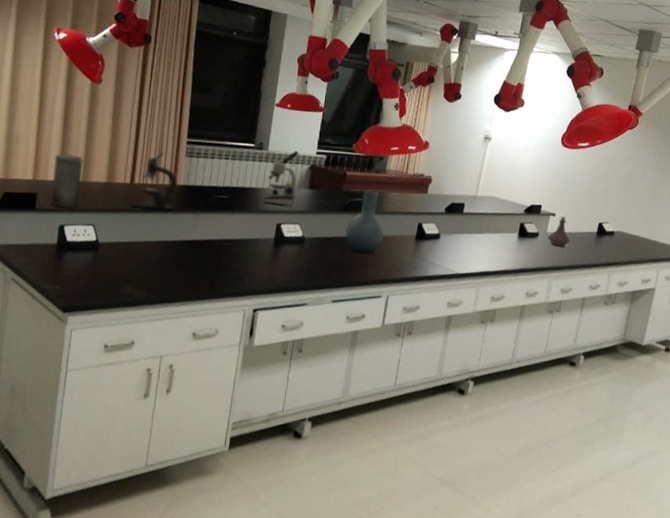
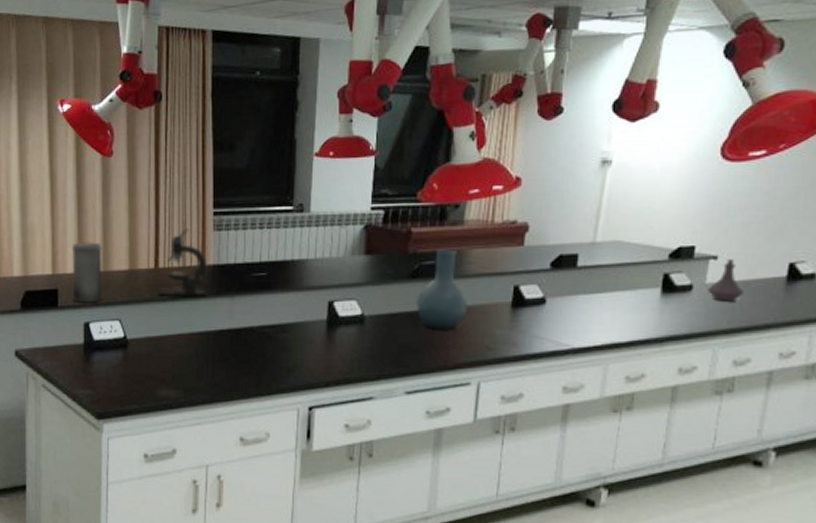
microscope: present [263,150,299,207] -> none [309,208,349,280]

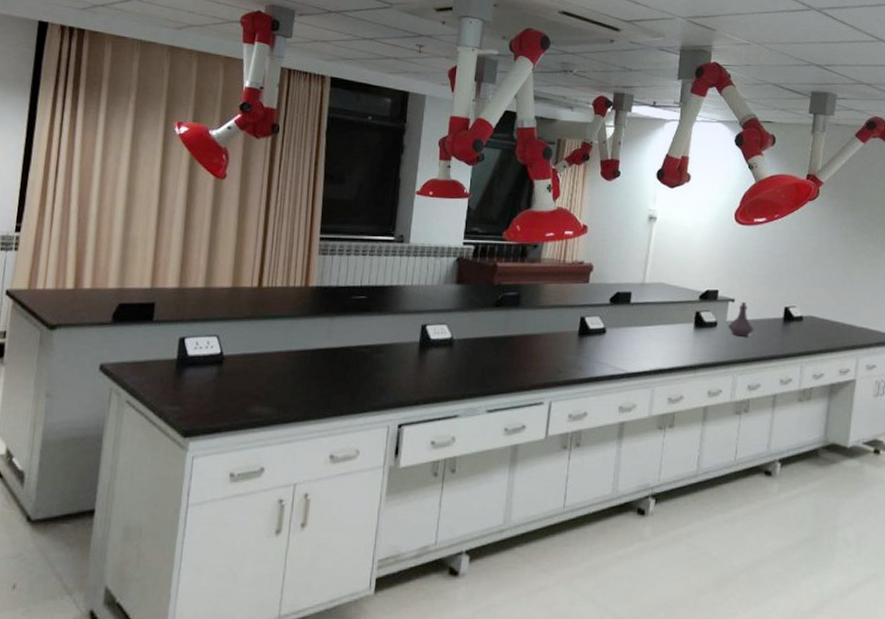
canister: present [71,242,103,303] -> none [169,258,206,318]
microscope: present [156,228,207,297] -> none [257,250,310,317]
flask: present [416,249,467,330] -> none [499,282,542,354]

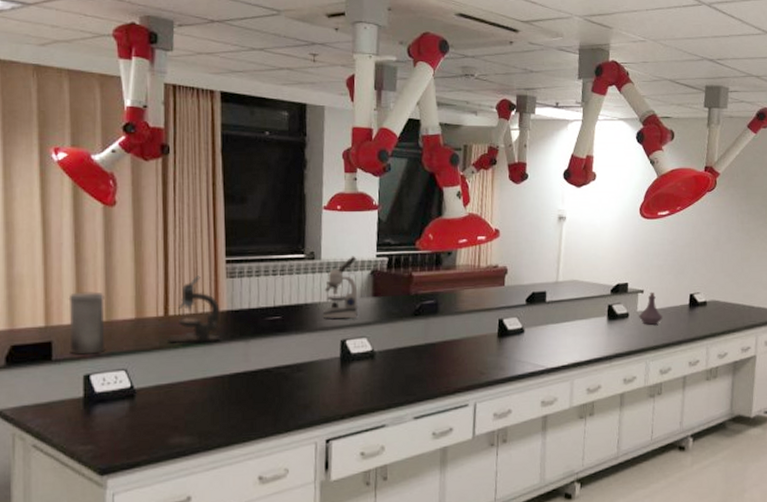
canister: none [169,258,206,318] -> present [68,291,106,355]
microscope: none [257,250,310,317] -> present [166,275,220,344]
microscope: none [406,242,444,306] -> present [322,256,359,320]

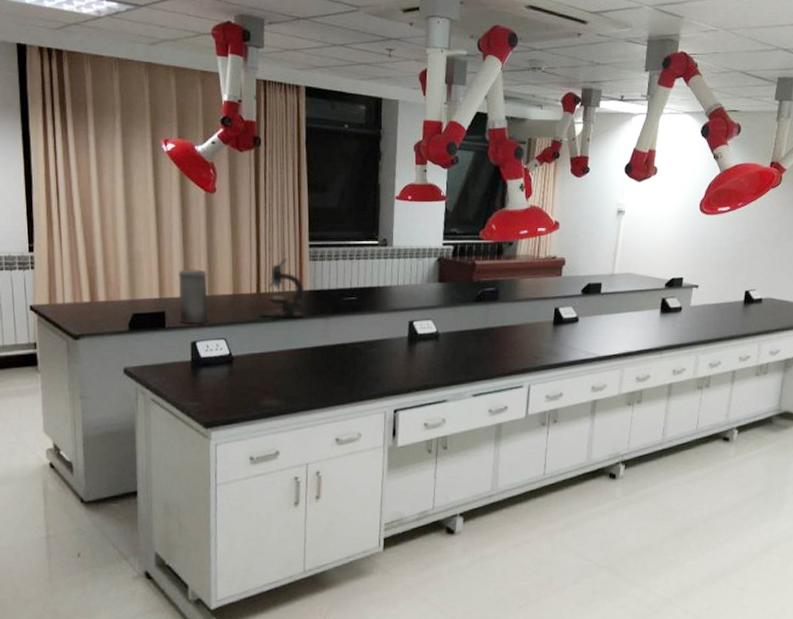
microscope: present [322,256,359,320] -> none [393,243,425,303]
flask: present [639,292,663,325] -> none [692,287,716,319]

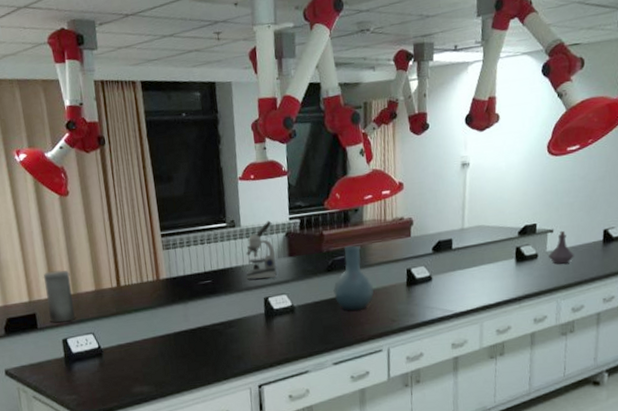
microscope: present [258,258,304,319] -> none [121,250,163,310]
microscope: none [393,243,425,303] -> present [246,220,277,280]
flask: none [480,278,520,344] -> present [333,245,374,311]
flask: none [692,287,716,319] -> present [548,230,574,264]

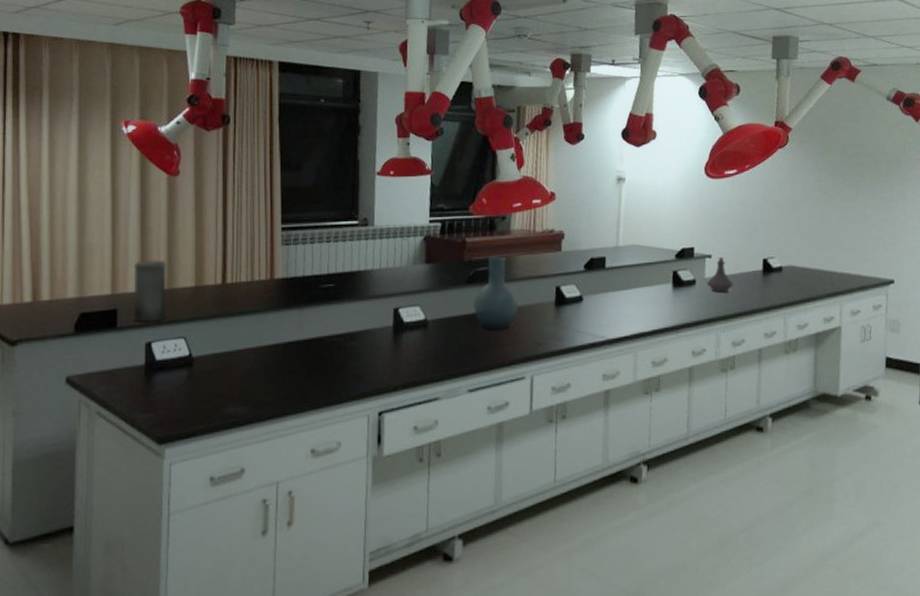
microscope: present [246,220,277,280] -> none [375,222,411,288]

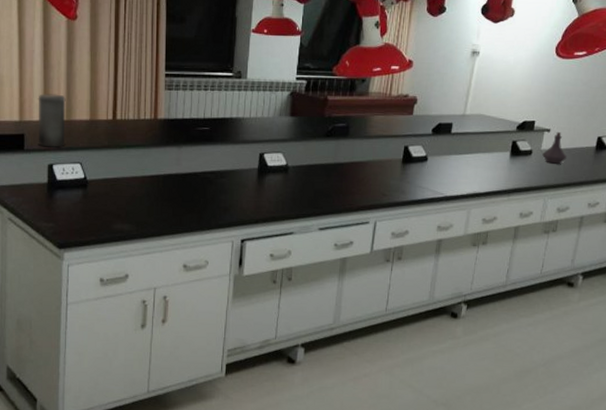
flask: present [473,256,518,330] -> none [329,114,369,179]

